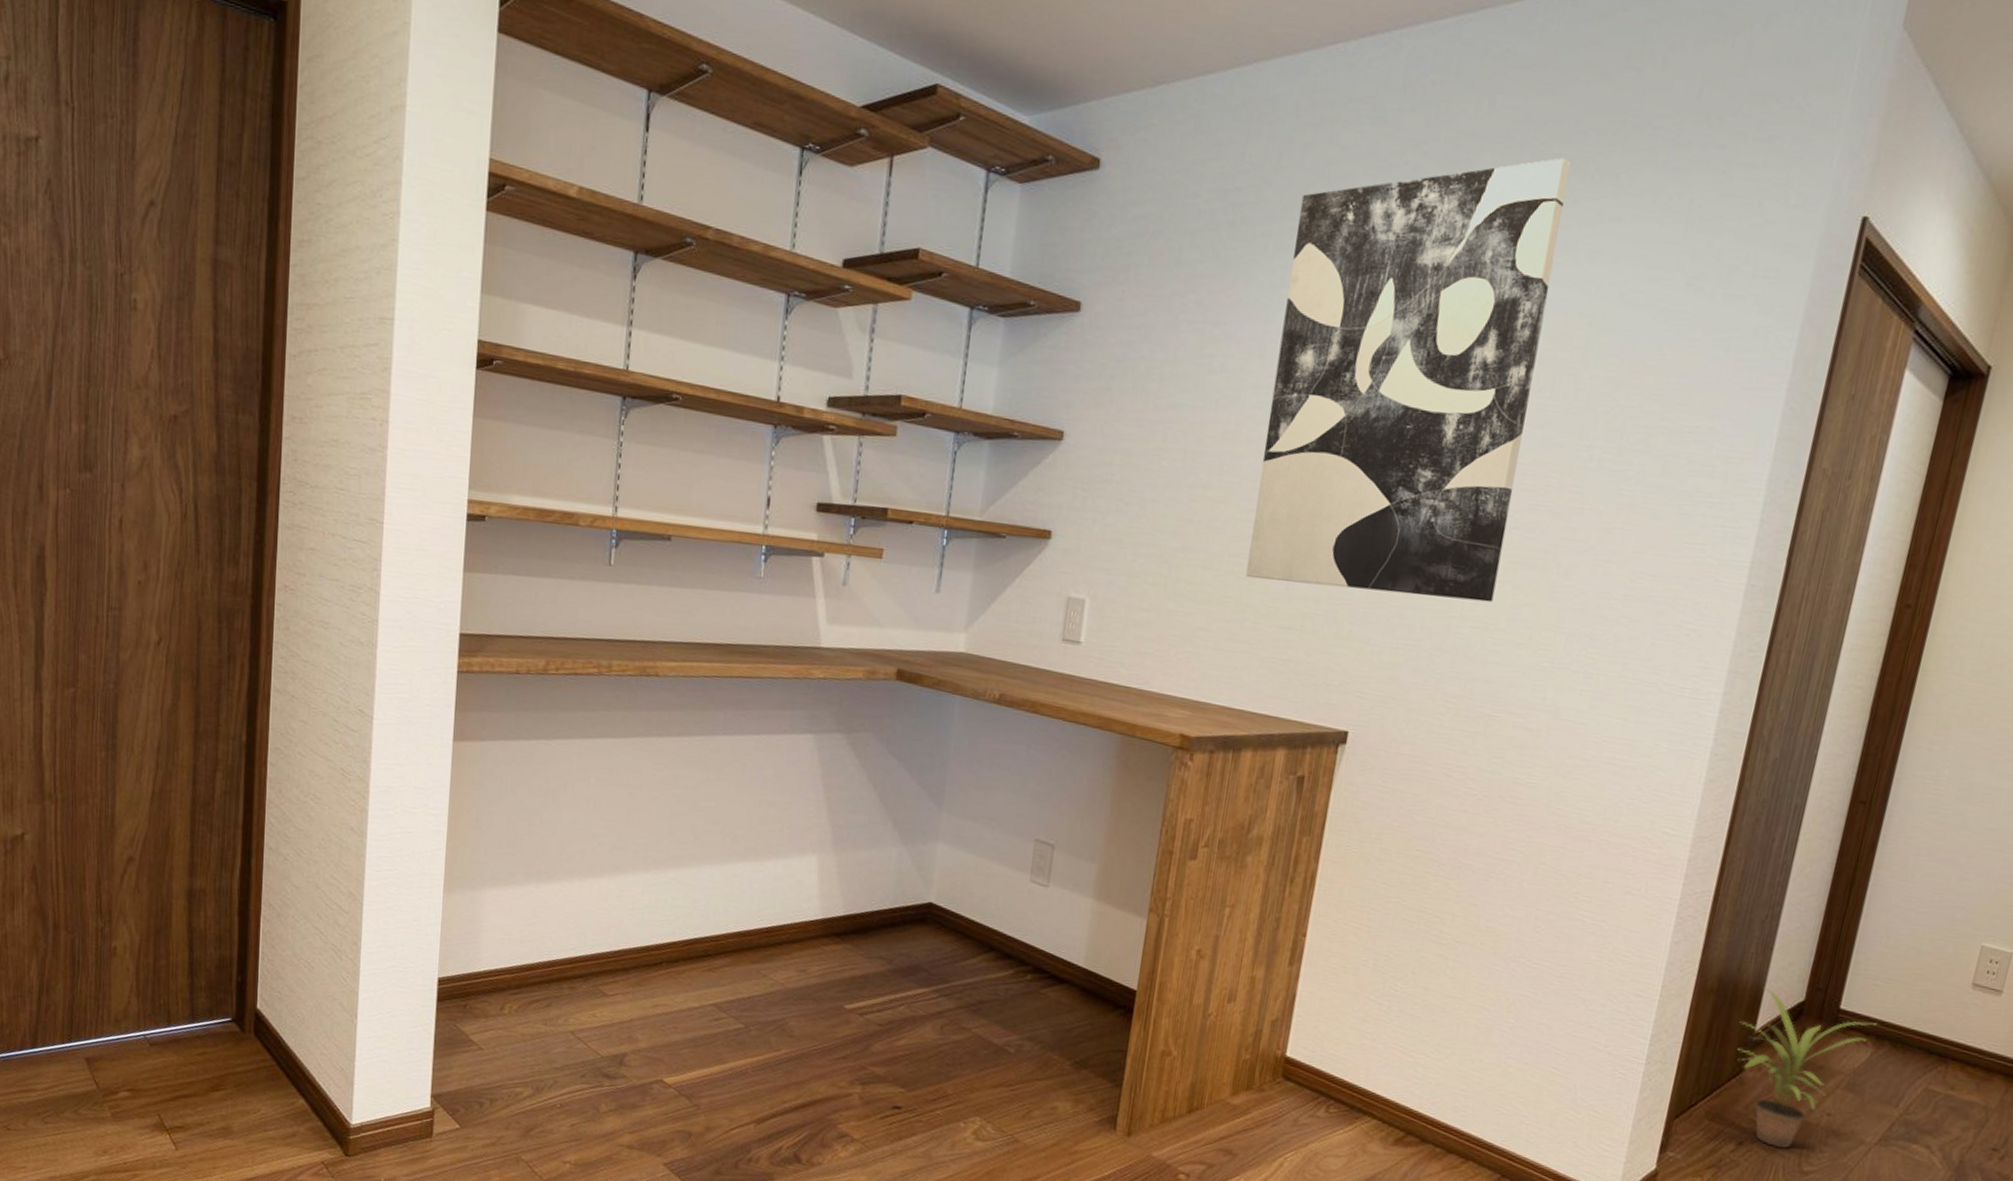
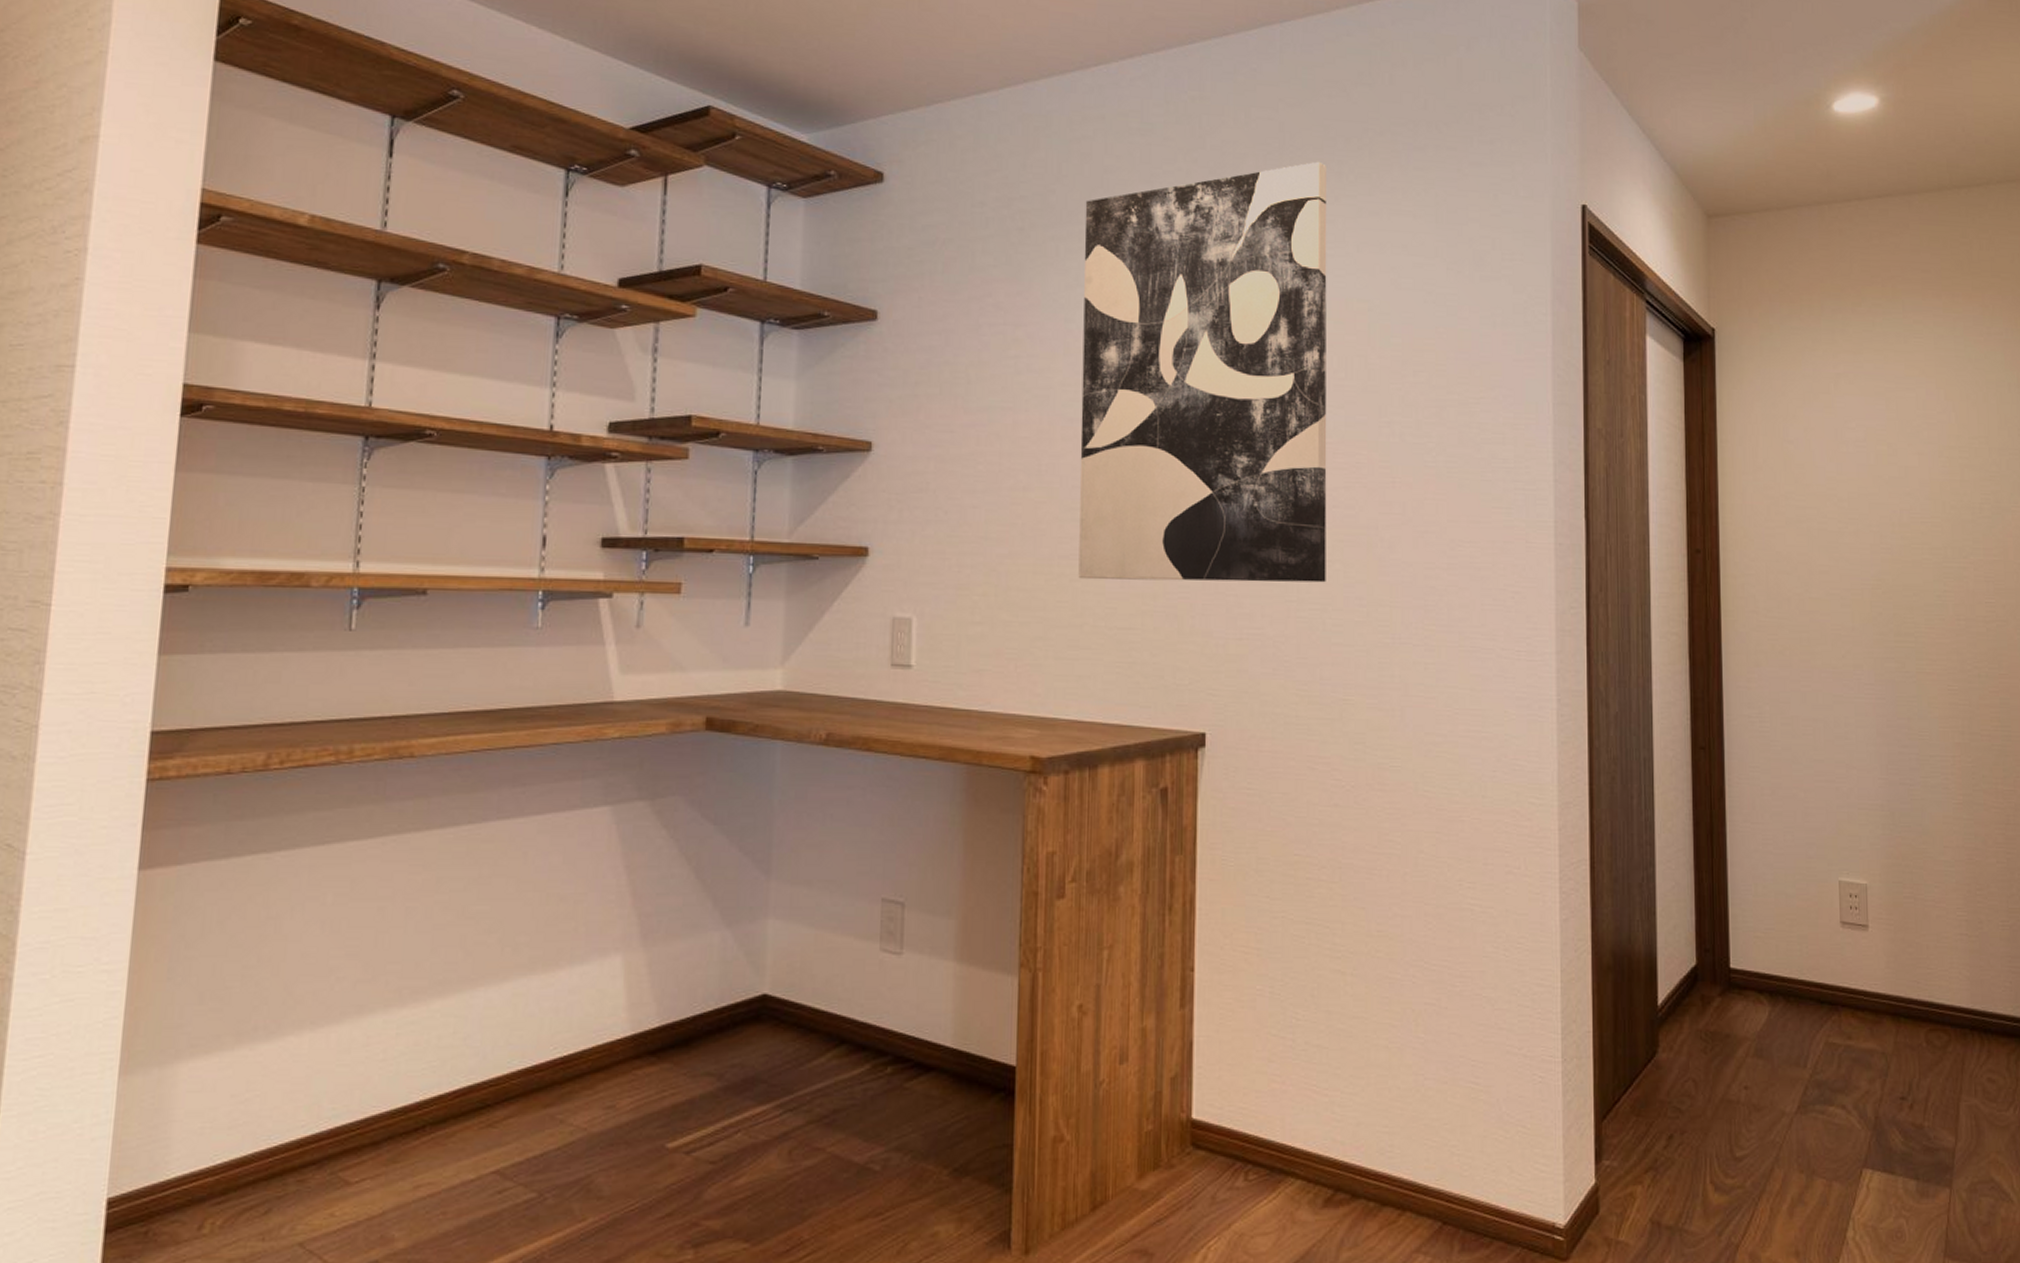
potted plant: present [1737,988,1877,1149] -> none [1642,957,1767,1136]

